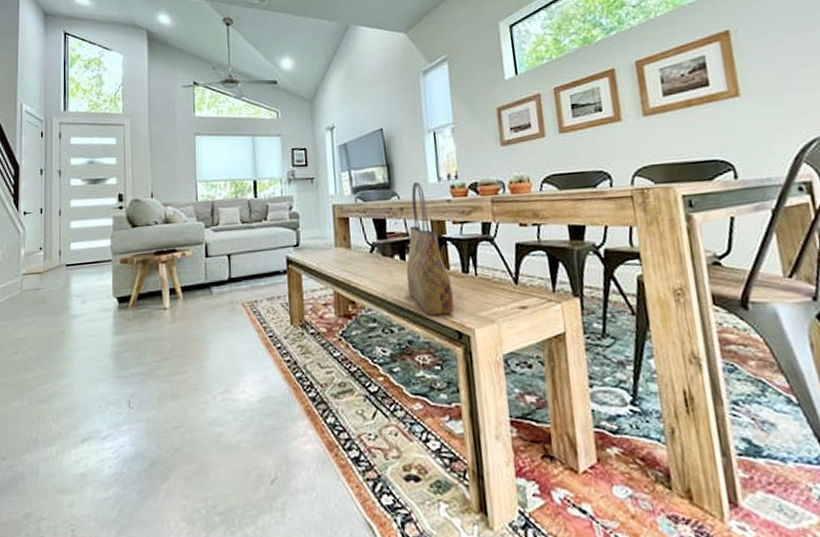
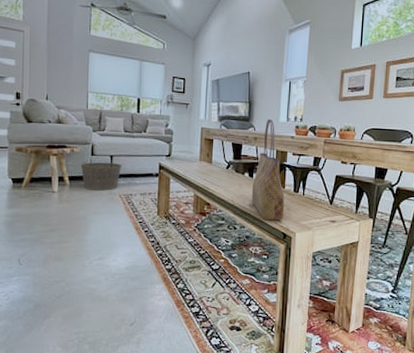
basket: none [194,263,243,302] -> present [80,162,122,191]

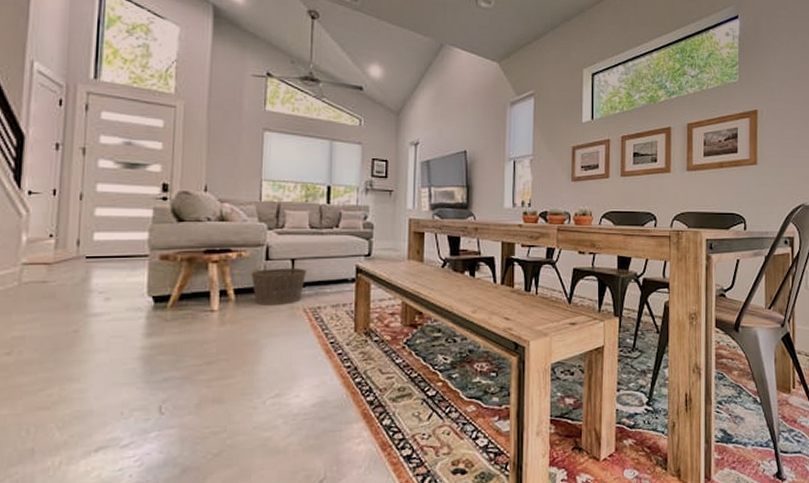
tote bag: present [251,118,285,220] -> none [473,204,515,328]

